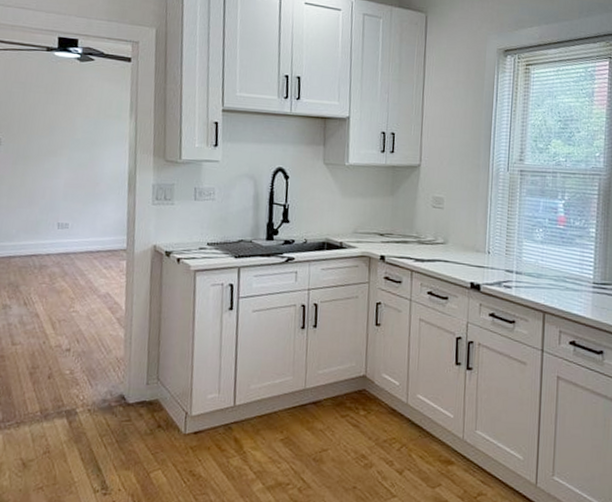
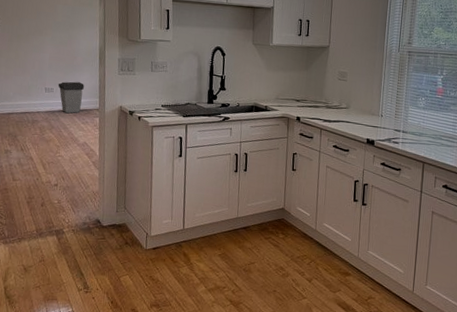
trash can: none [74,214,108,256] -> present [58,81,84,114]

